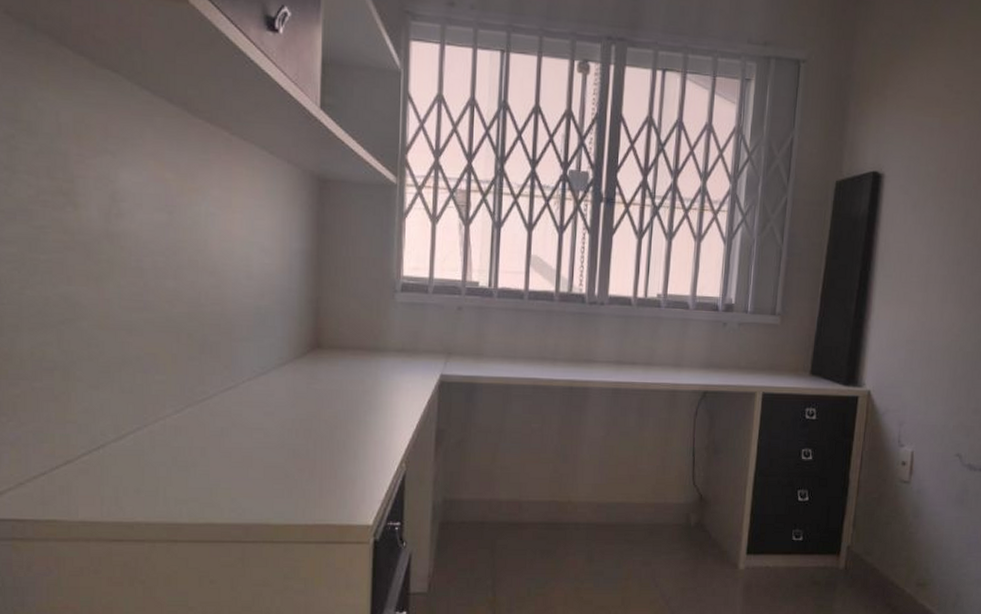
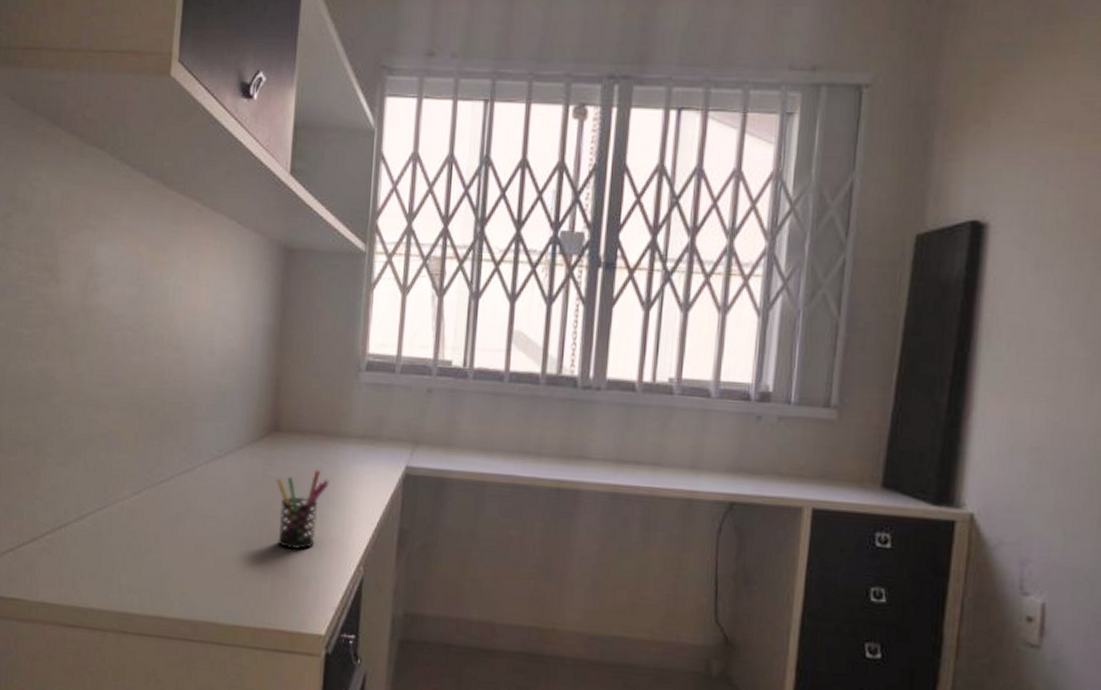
pen holder: none [320,381,371,452] -> present [276,469,329,549]

